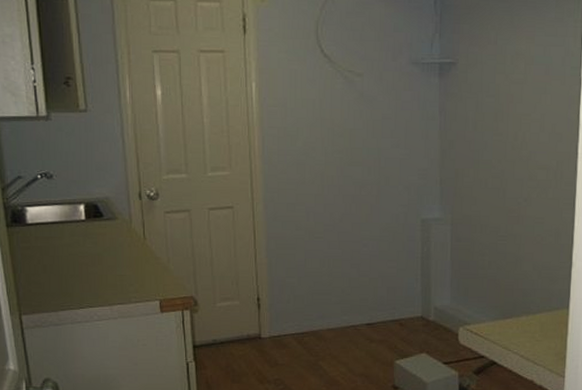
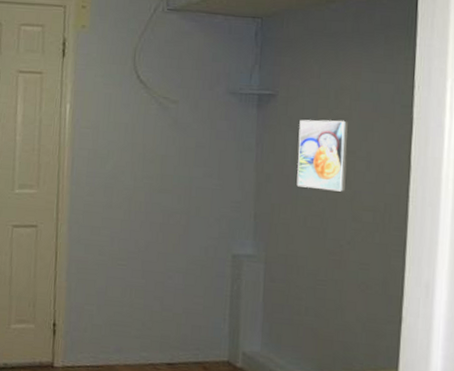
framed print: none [478,84,524,153] -> present [296,119,349,192]

